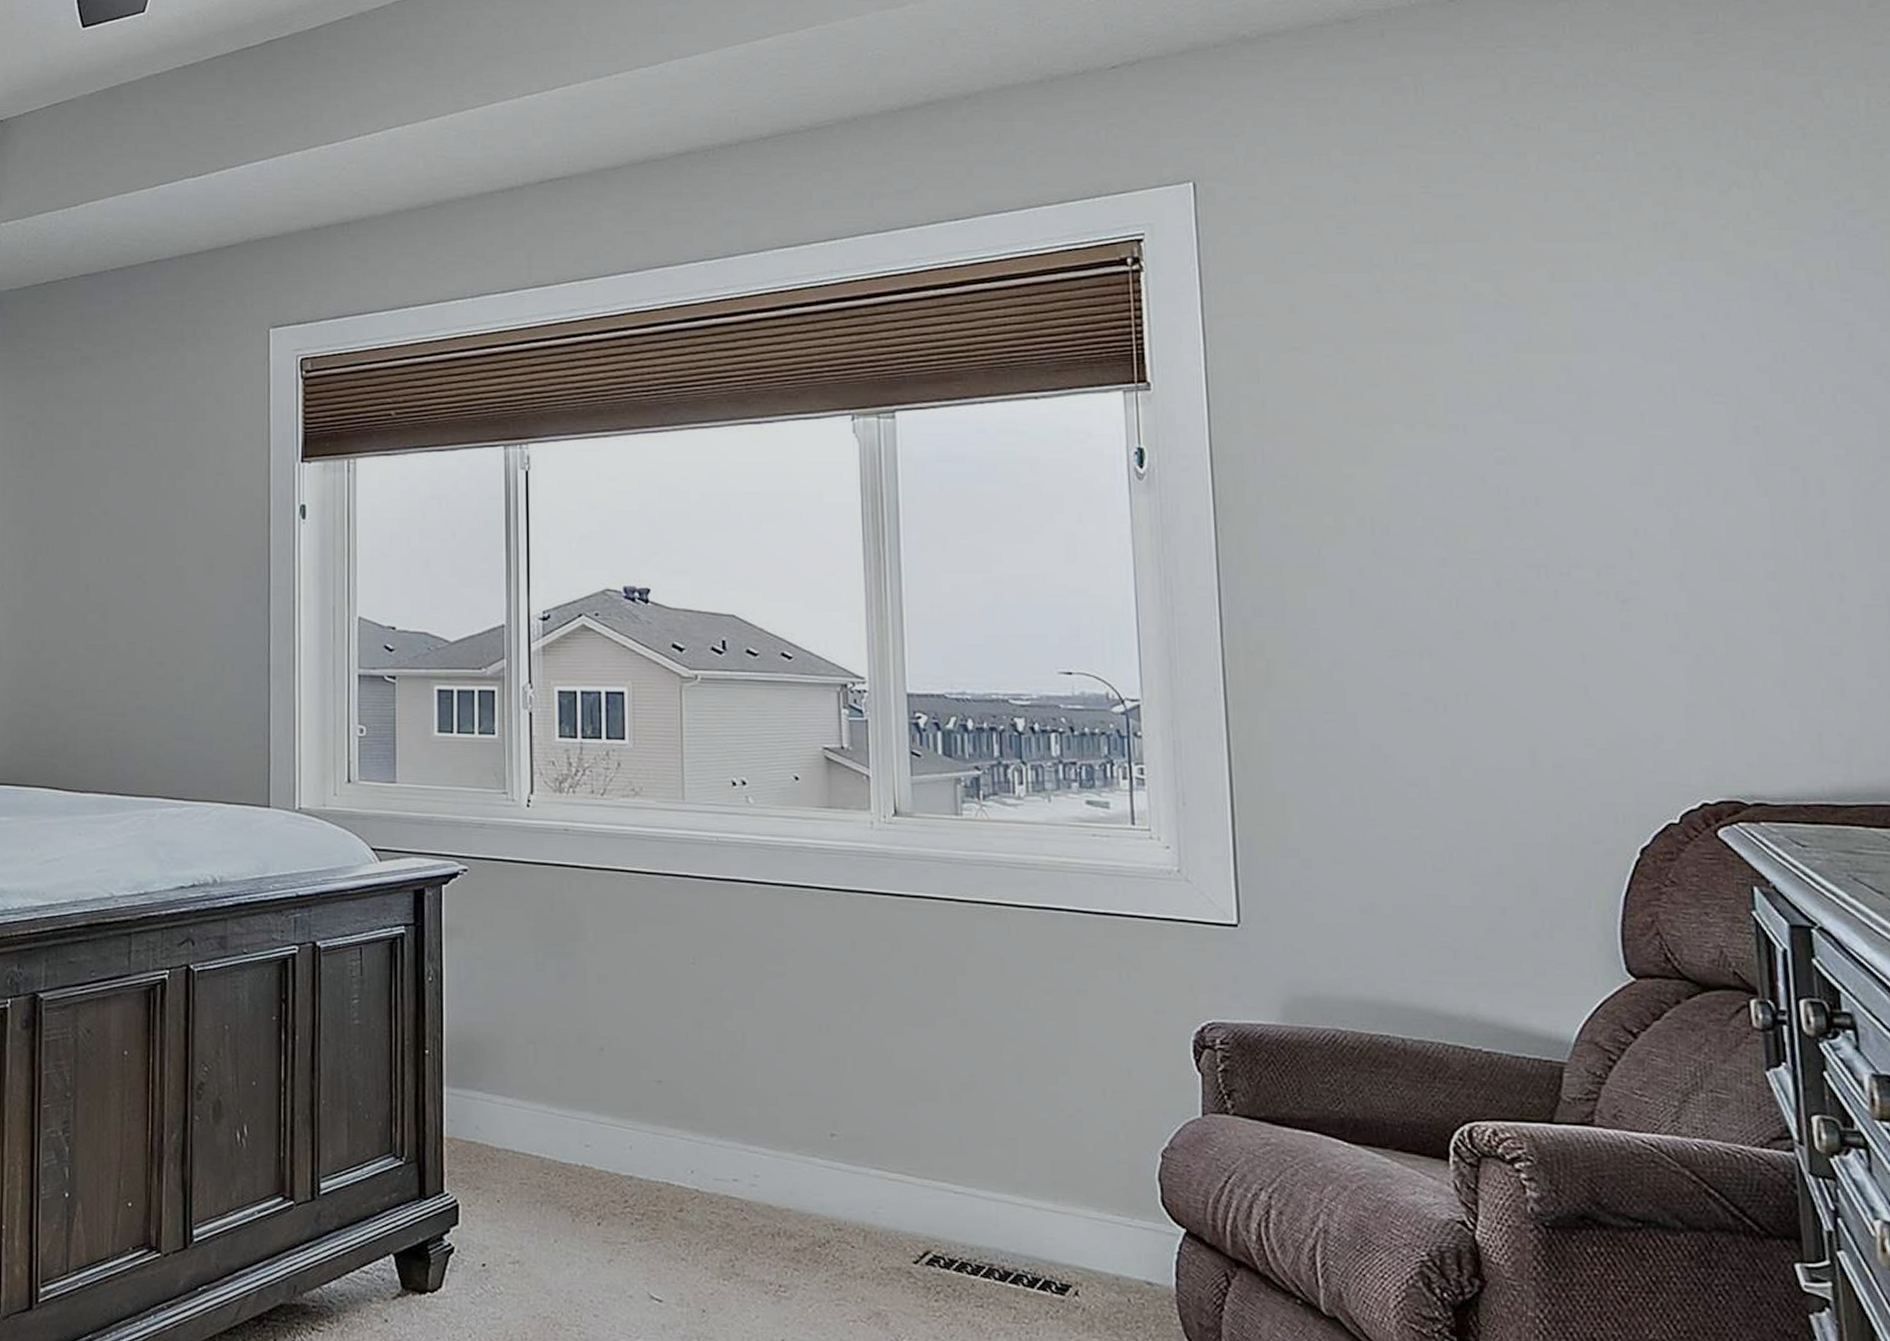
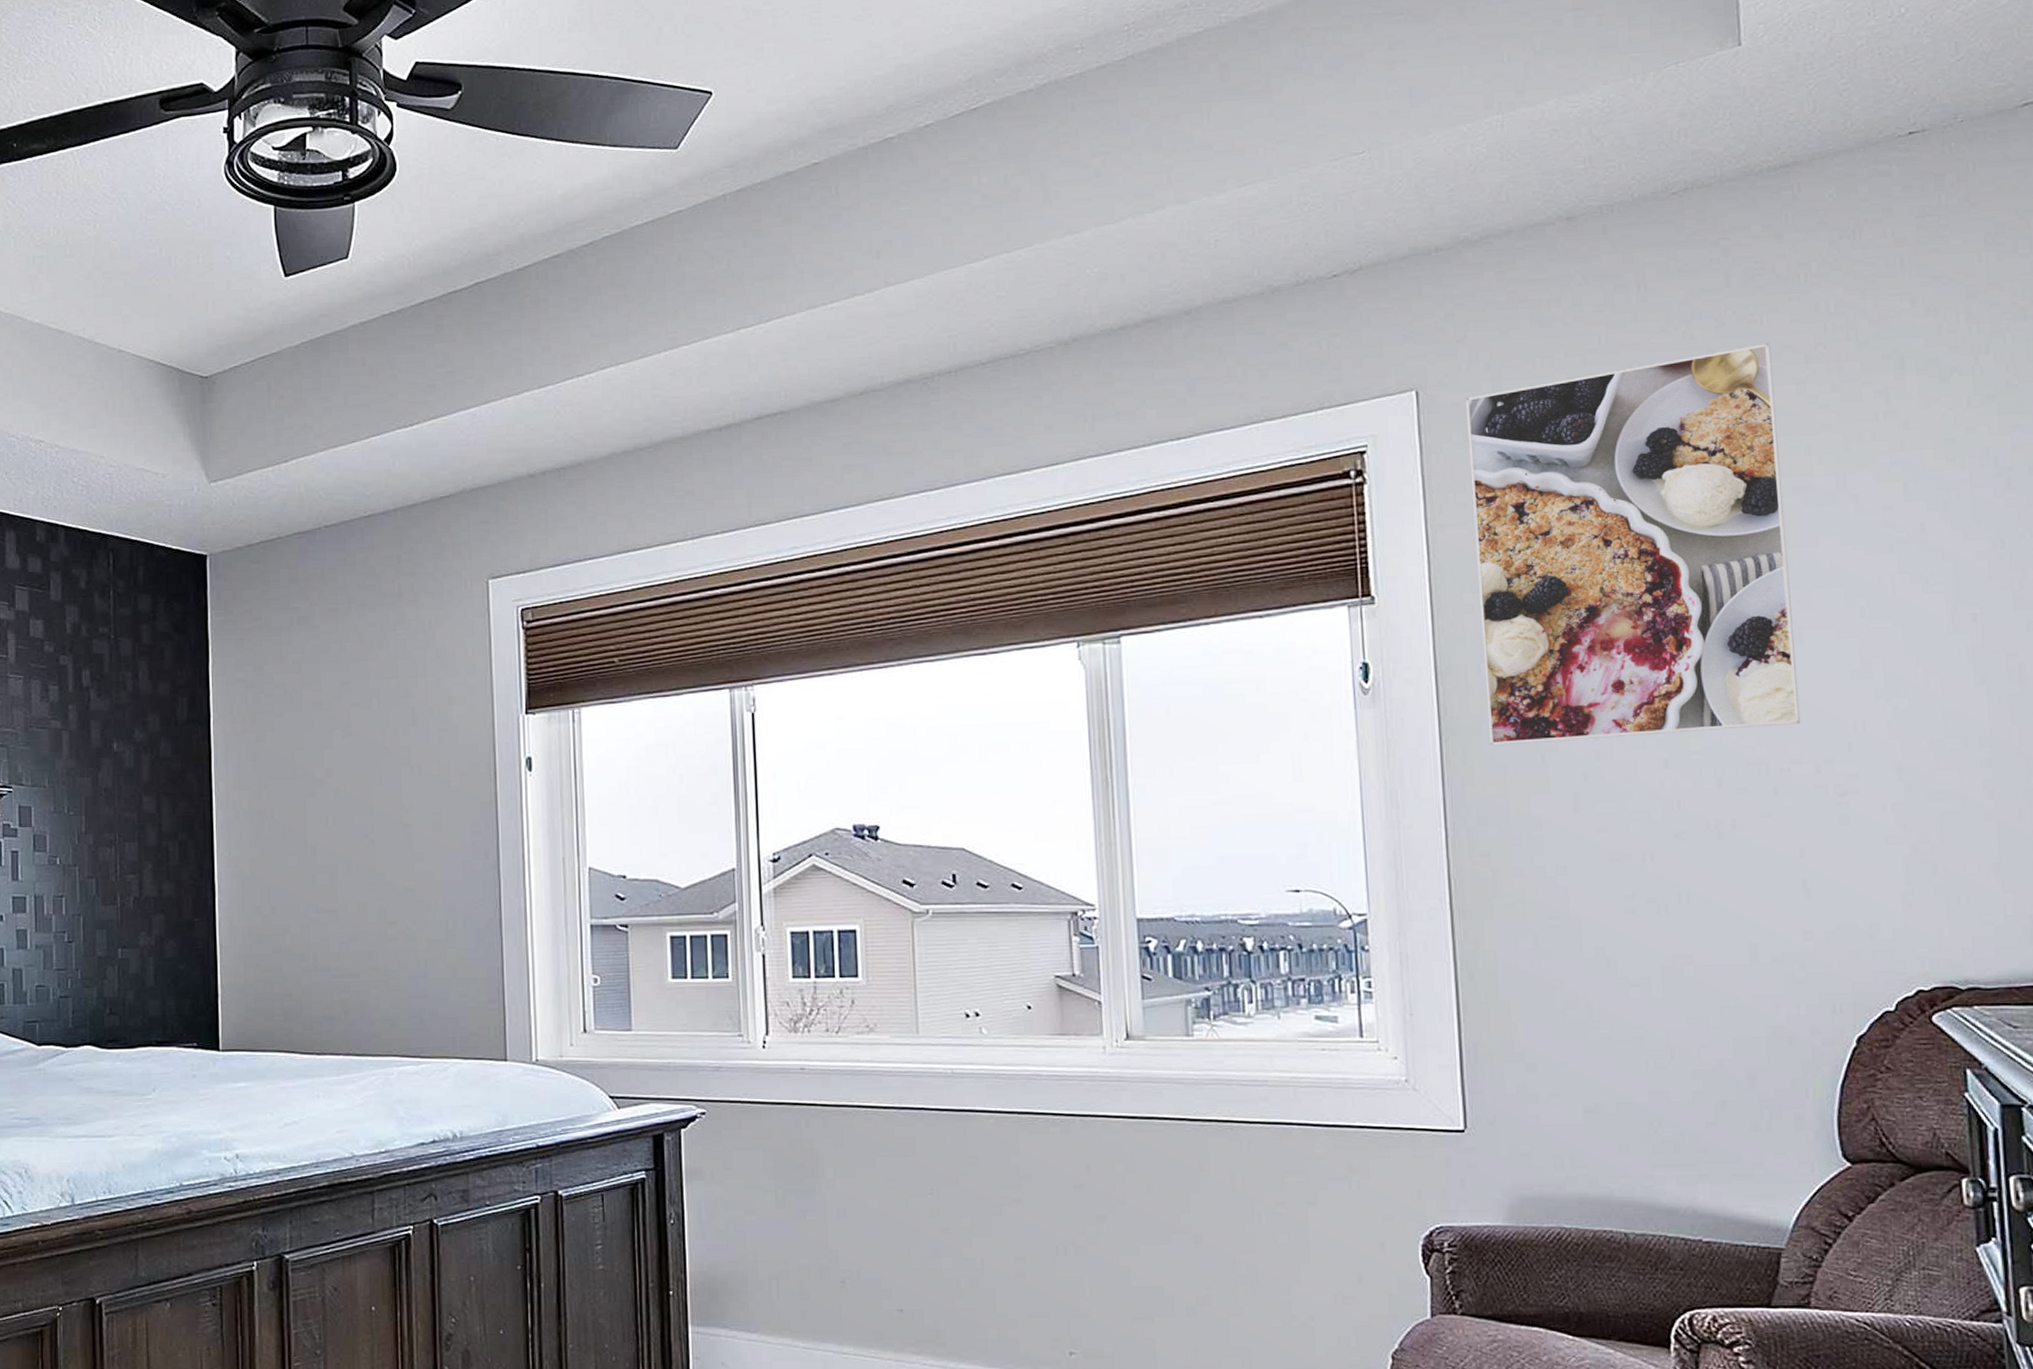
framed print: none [1243,150,1581,537] -> present [1466,343,1801,746]

